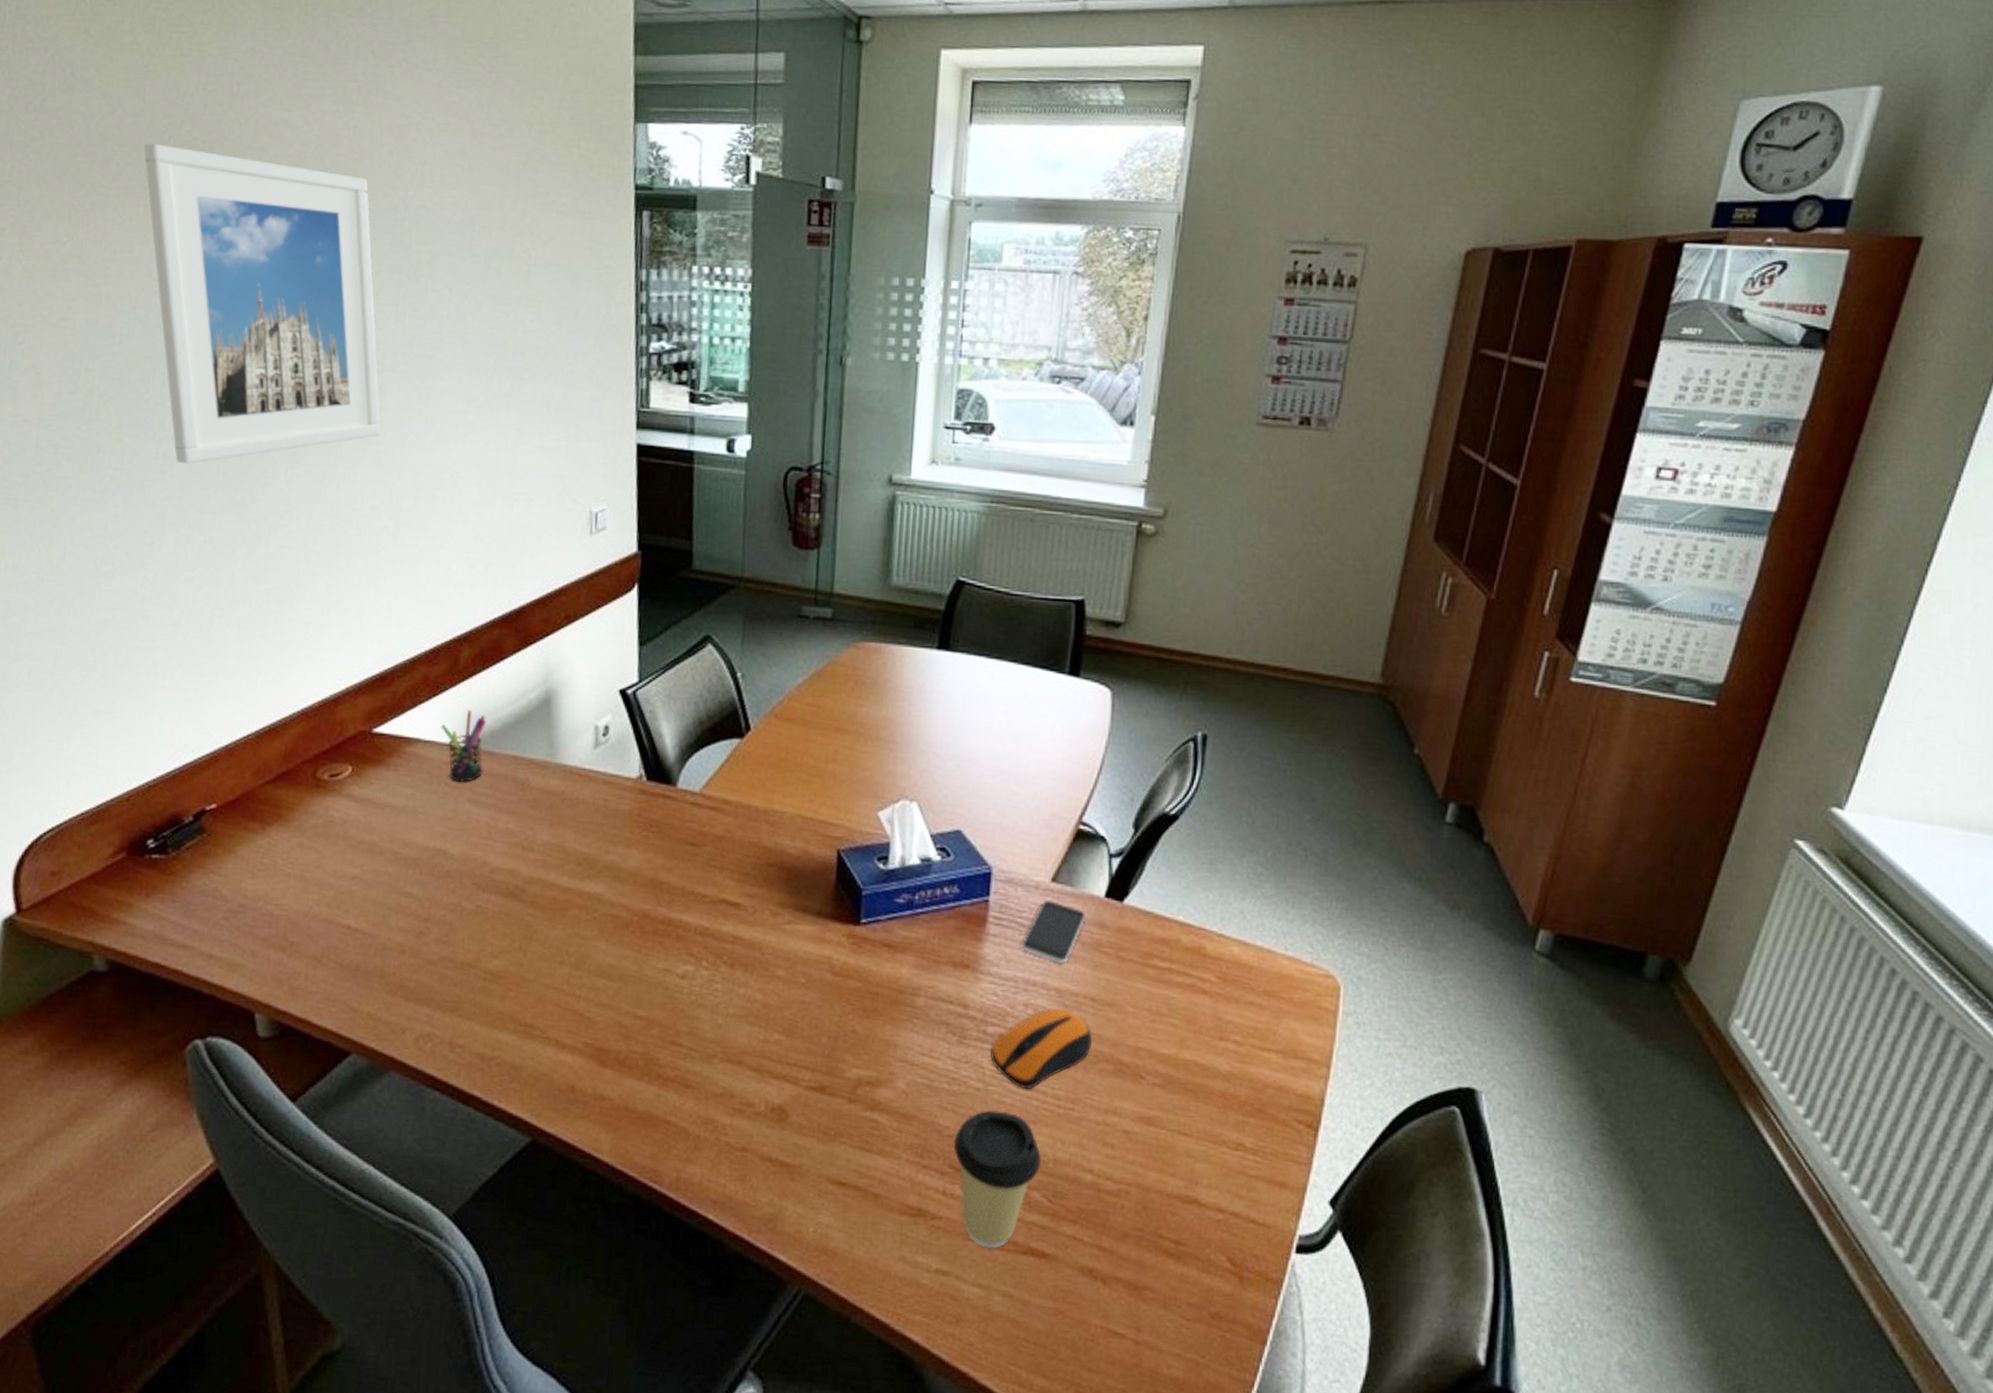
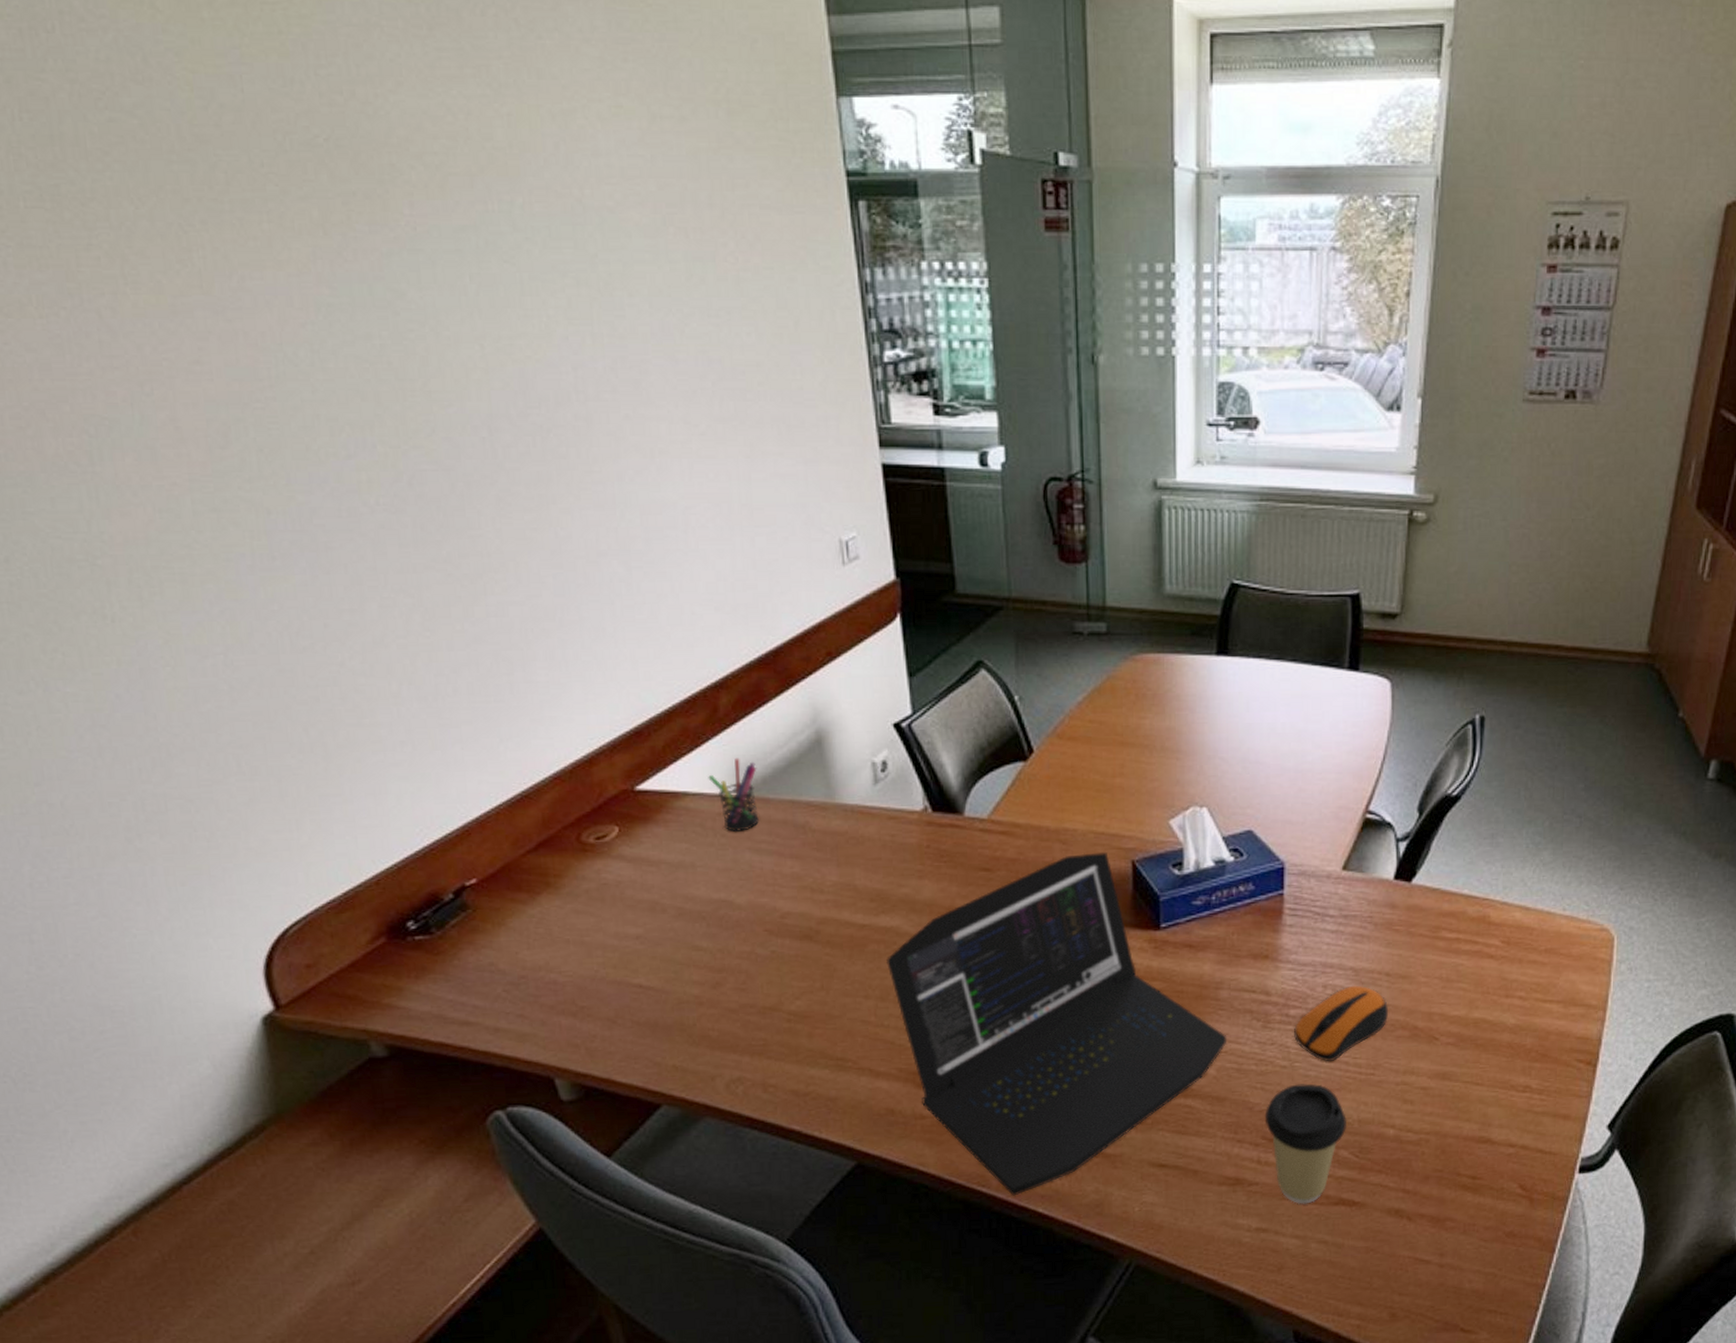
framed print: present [143,143,381,465] -> none [253,145,595,520]
laptop: none [585,837,920,1198] -> present [886,851,1227,1196]
smartphone: present [1021,900,1086,965] -> none [1317,887,1377,946]

